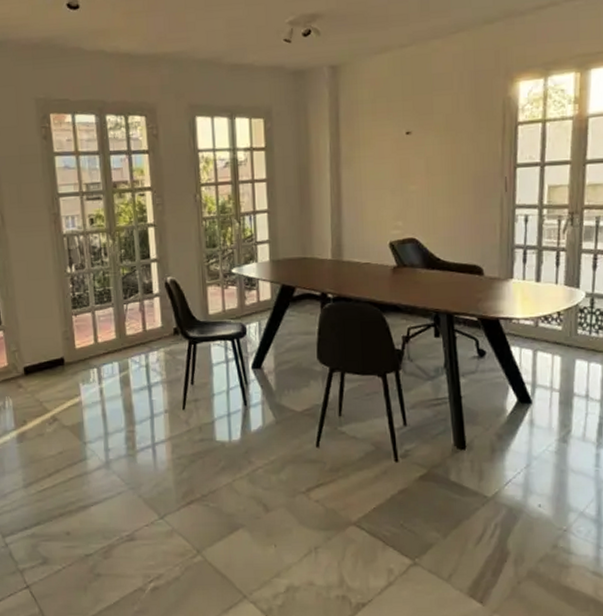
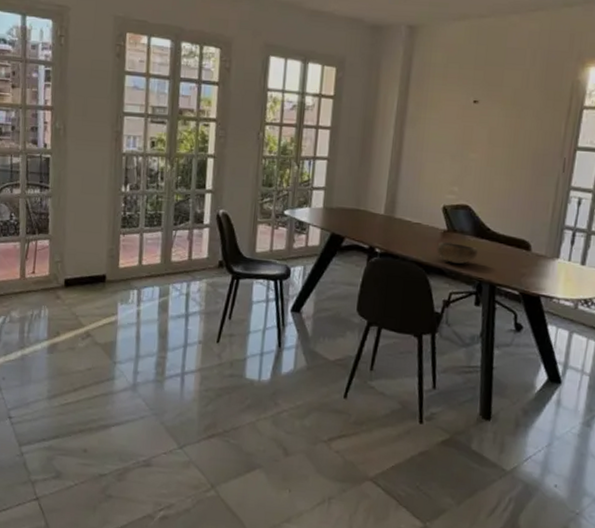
bowl: none [389,277,431,298] -> present [437,241,478,264]

